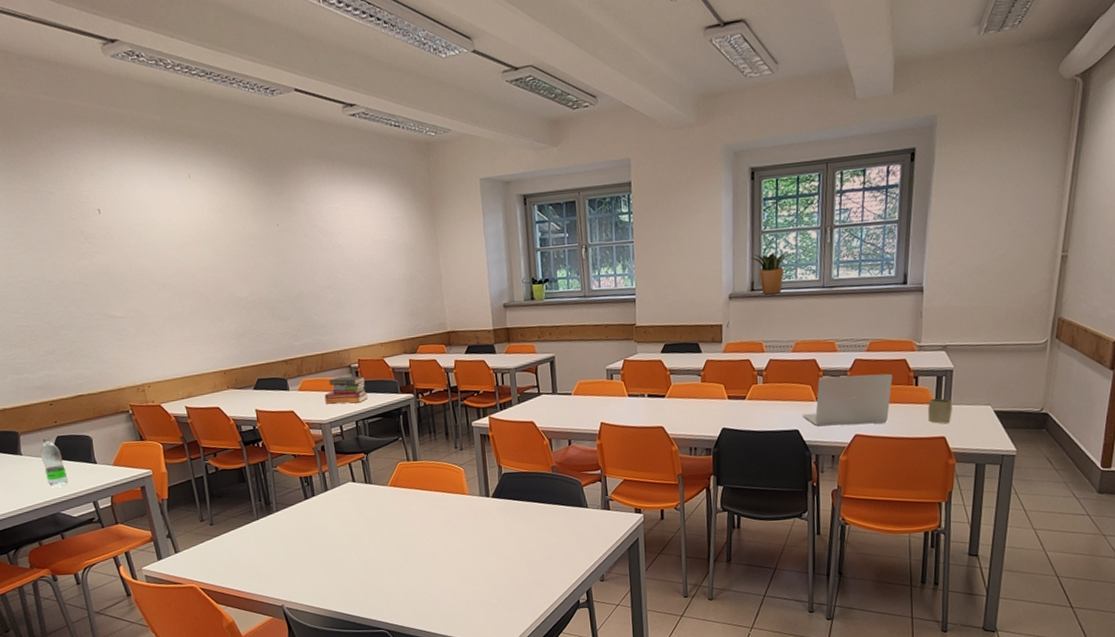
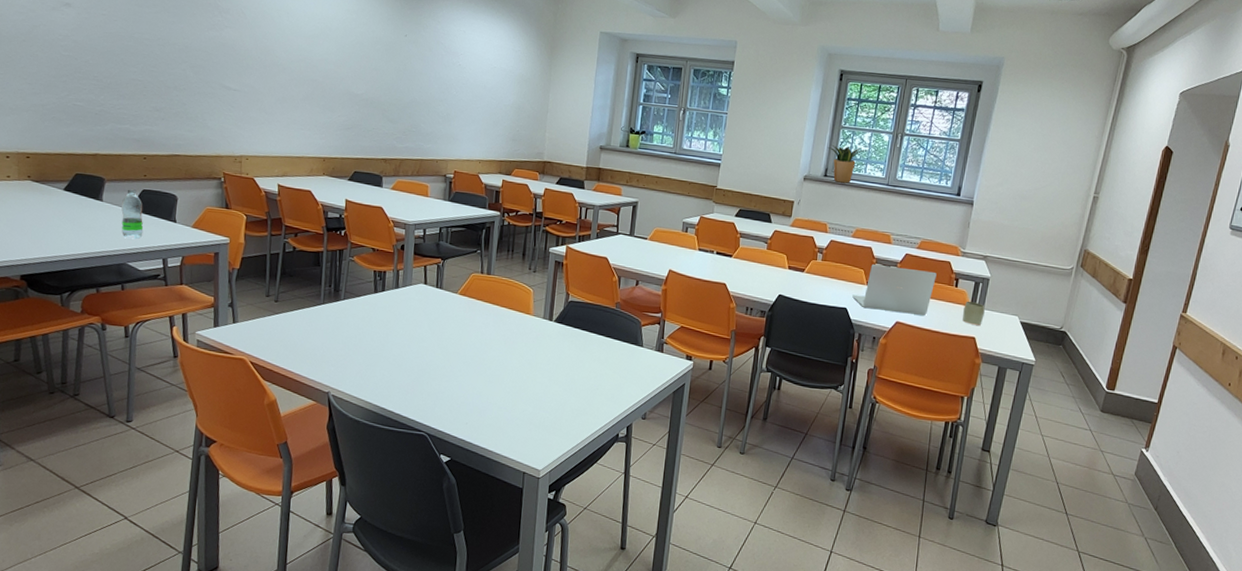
books: present [324,376,368,404] -> none [414,183,457,211]

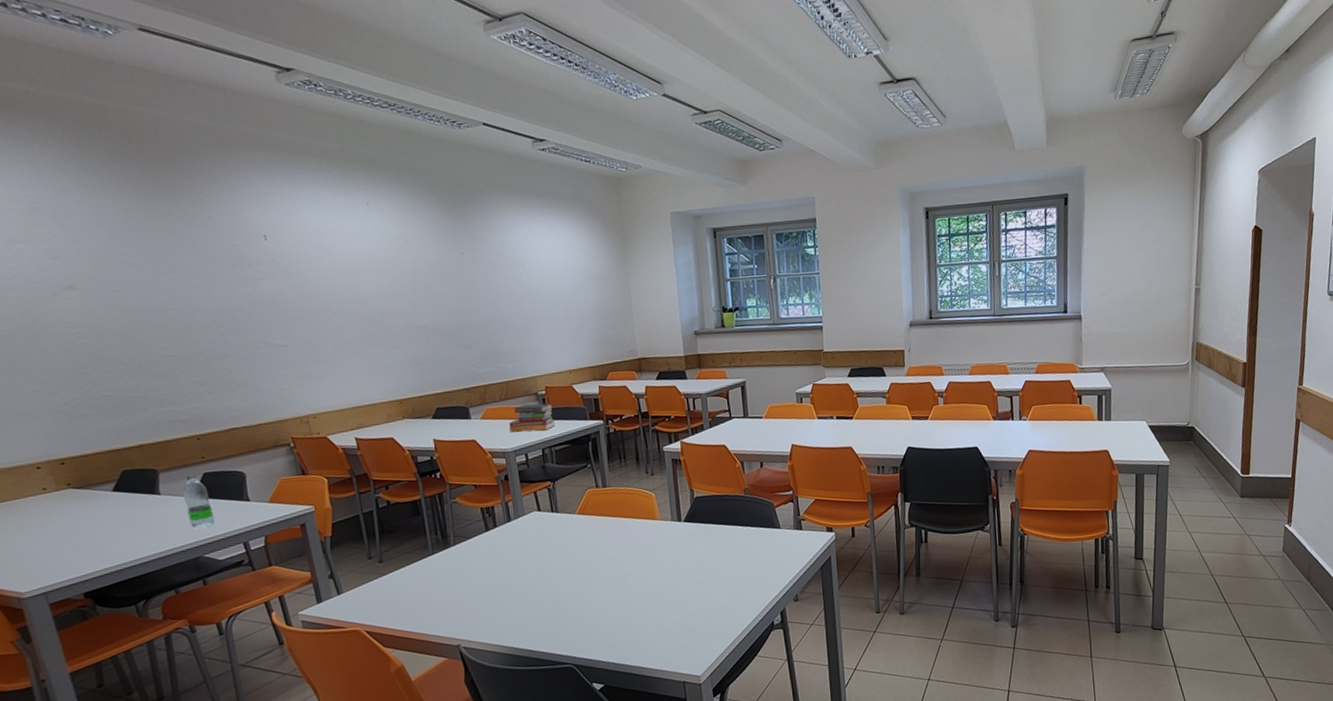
books: none [414,183,457,211] -> present [509,403,555,433]
potted plant: present [828,145,865,183] -> none [928,283,965,323]
laptop: present [852,264,937,315] -> none [981,393,1060,443]
mug: present [961,301,985,325] -> none [1091,415,1113,439]

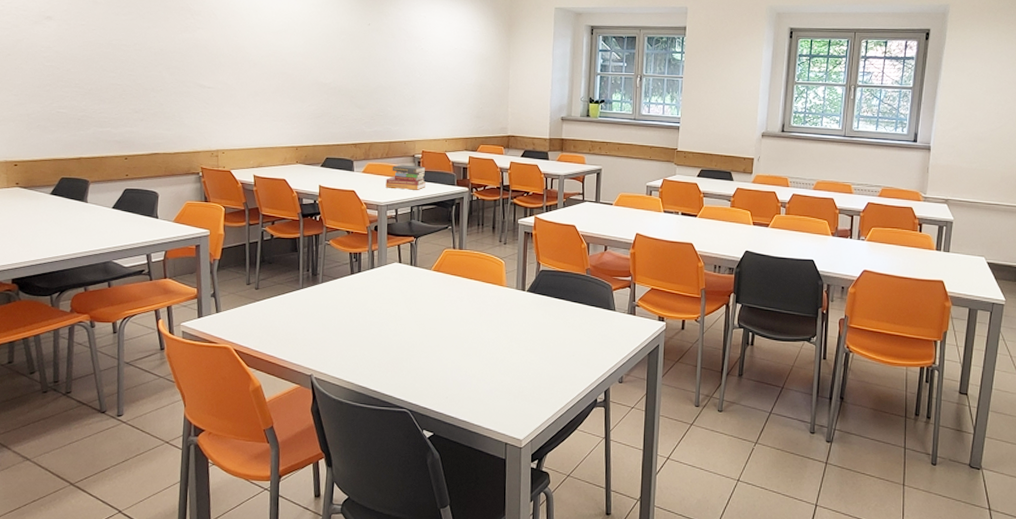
bottle: present [182,475,215,530] -> none [105,189,127,237]

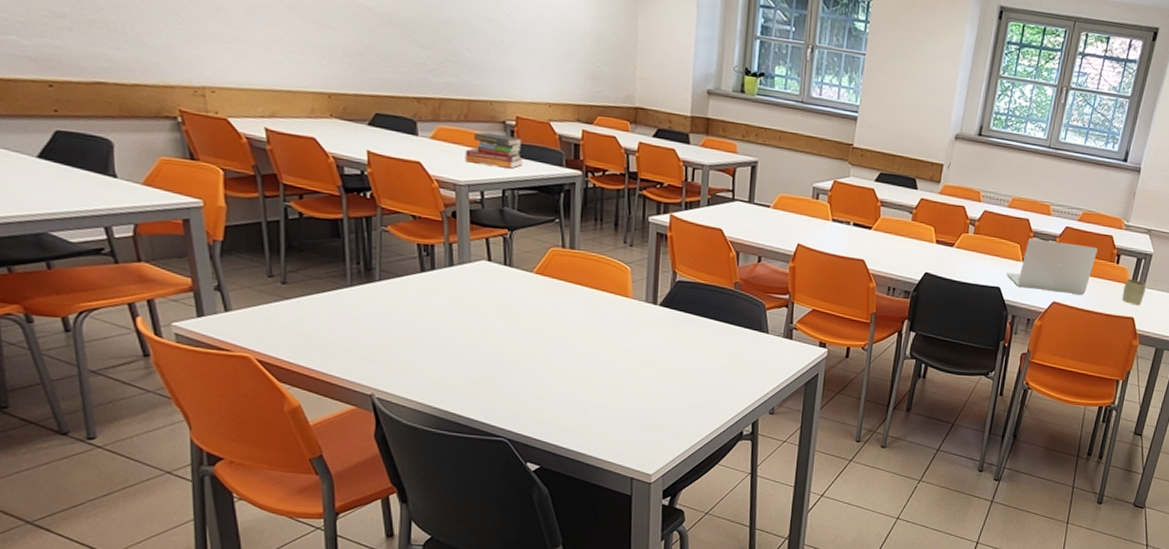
laptop: none [818,215,900,262] -> present [1006,238,1098,295]
mug: none [928,245,951,268] -> present [1121,278,1146,305]

